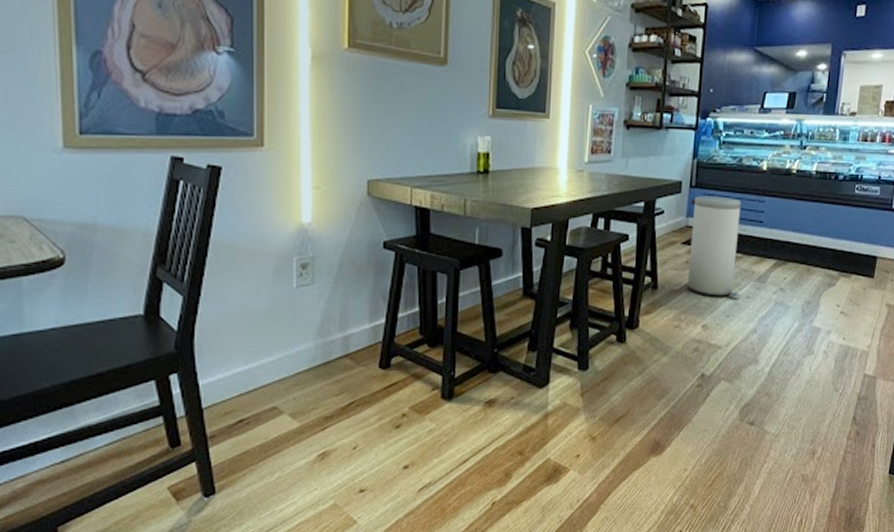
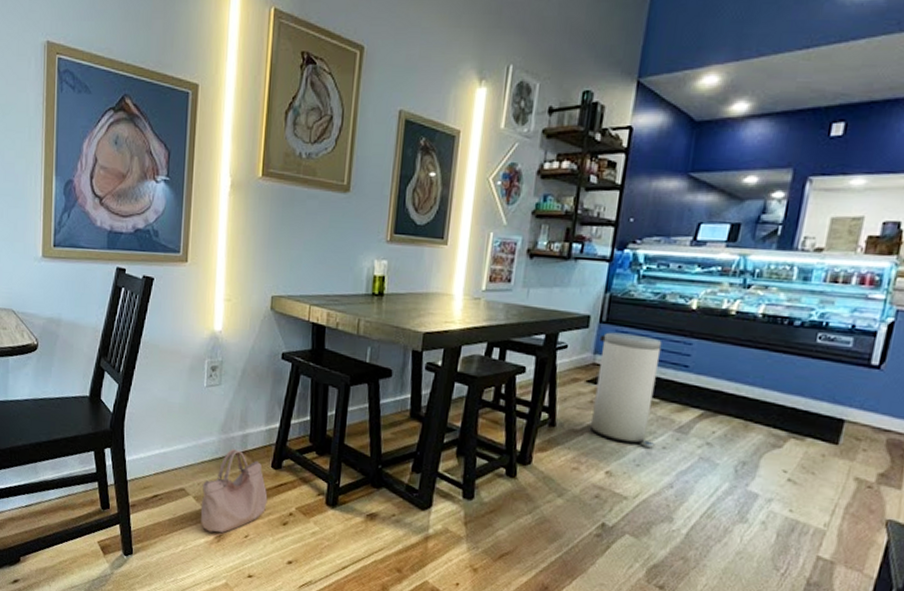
handbag: none [298,353,377,451] -> present [200,449,268,533]

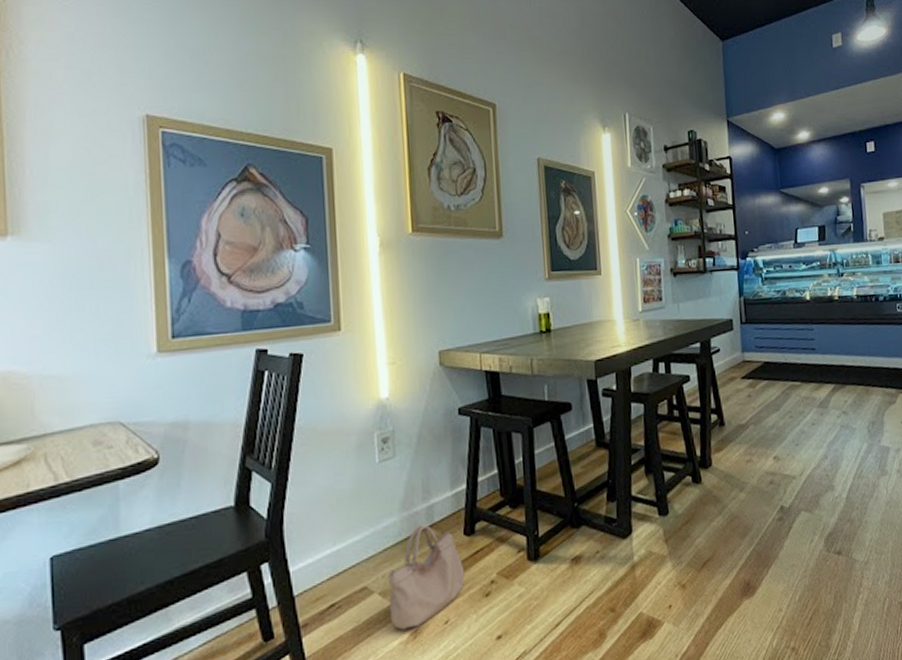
pedal bin: present [589,332,662,447] -> none [743,329,806,429]

